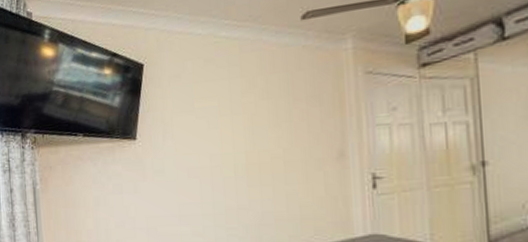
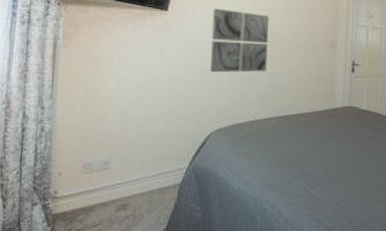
wall art: none [185,128,257,205] -> present [210,8,269,73]

